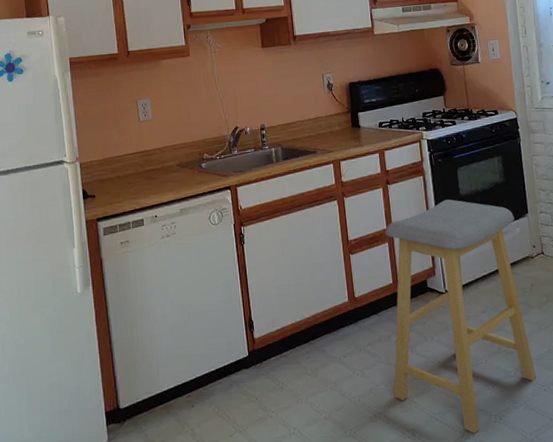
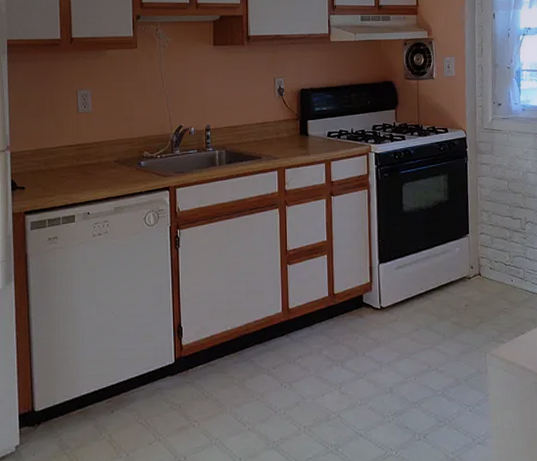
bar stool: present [384,199,536,434] -> none [320,215,463,451]

